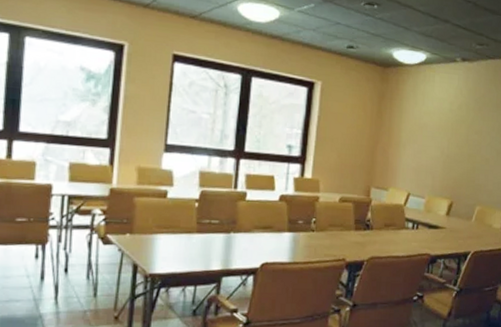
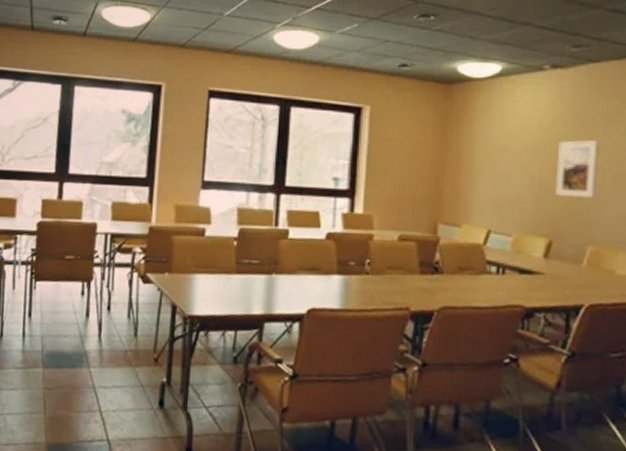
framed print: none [457,121,489,168] -> present [554,139,599,198]

